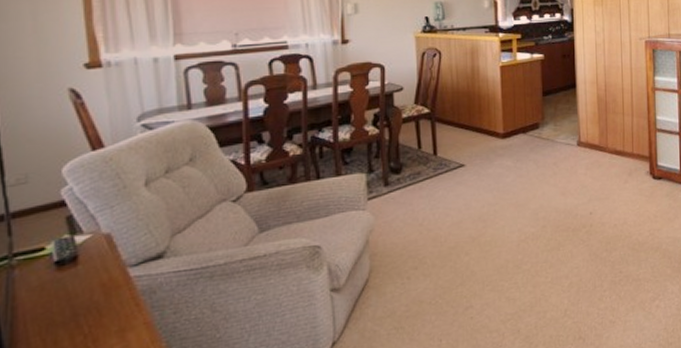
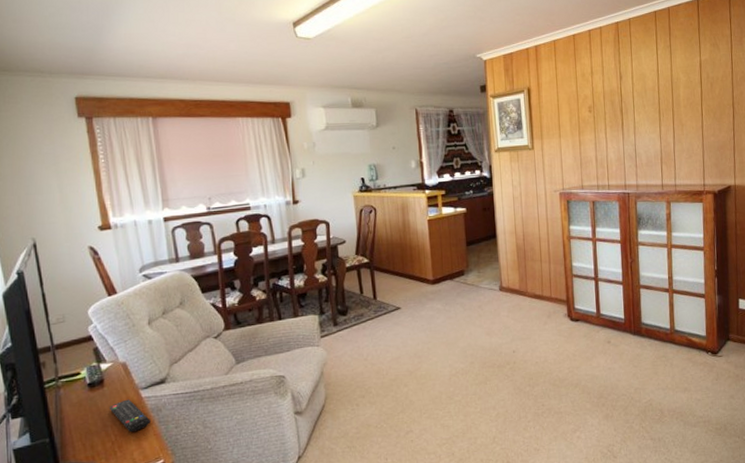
remote control: none [82,279,140,321] -> present [109,399,150,432]

